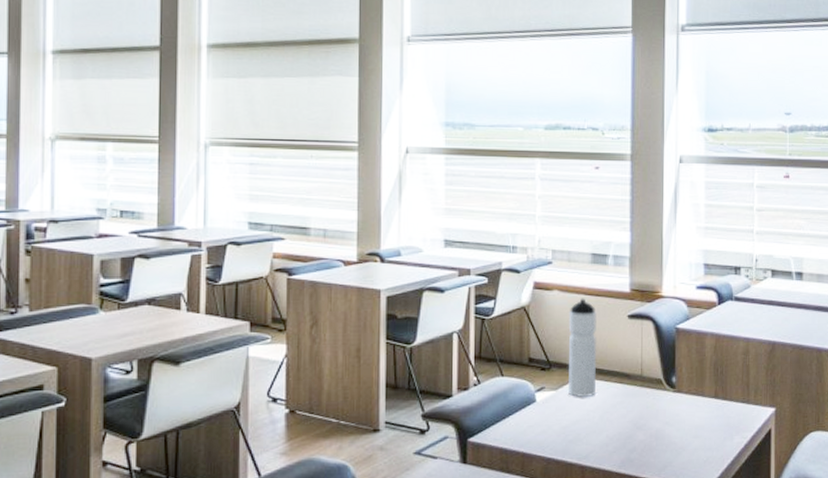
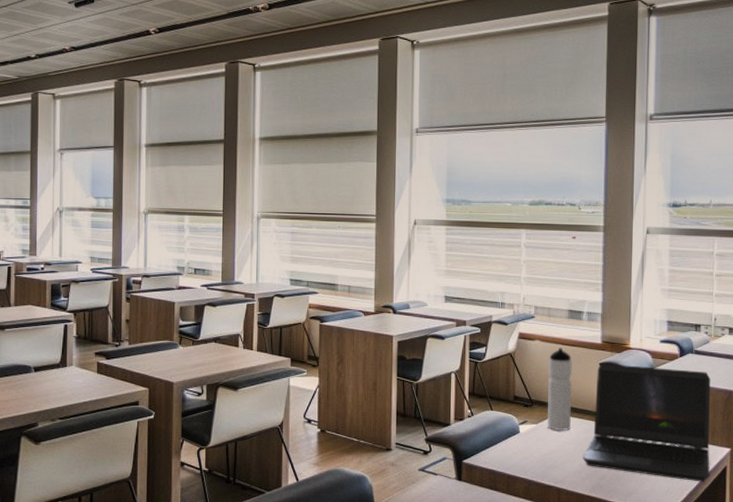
laptop computer: none [610,315,753,449] -> present [583,364,711,482]

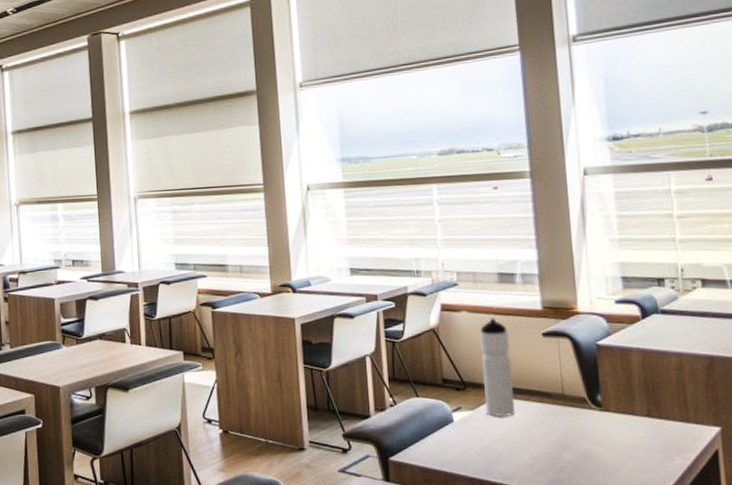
laptop computer: present [583,364,711,482] -> none [533,333,697,471]

